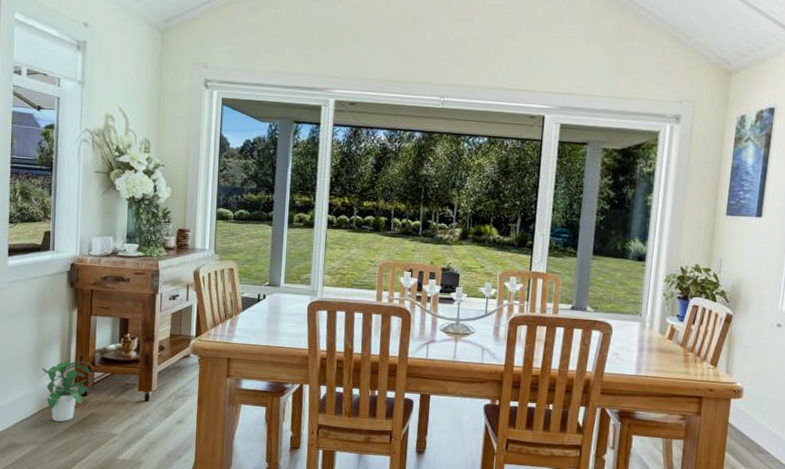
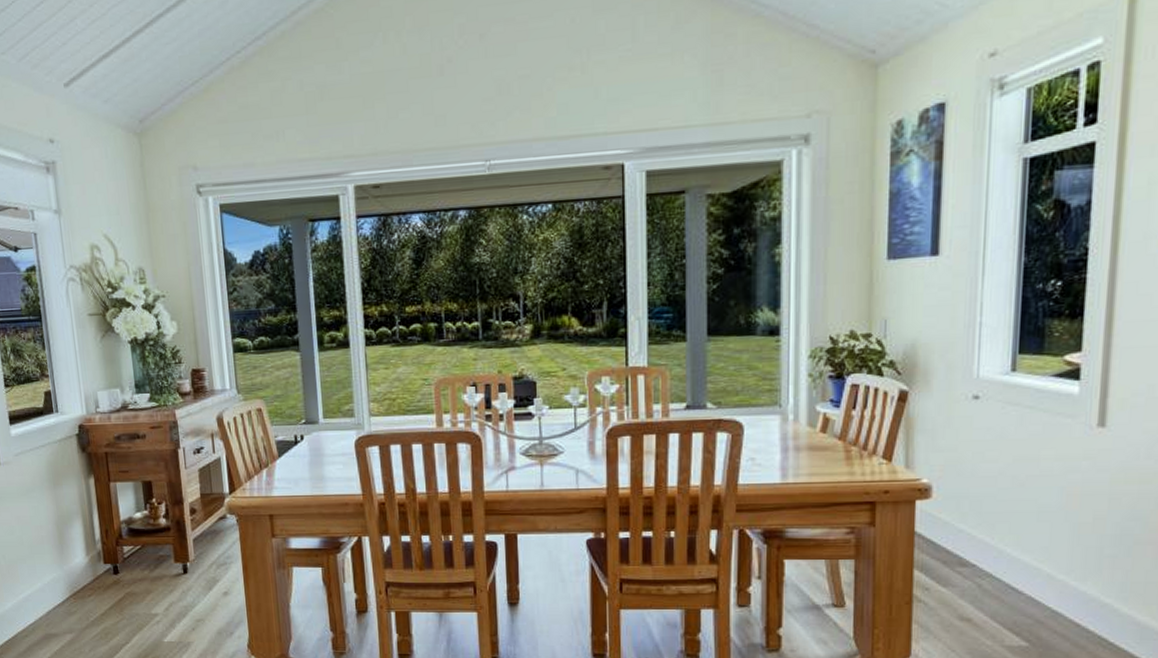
potted plant: present [39,360,94,422] -> none [65,534,122,606]

